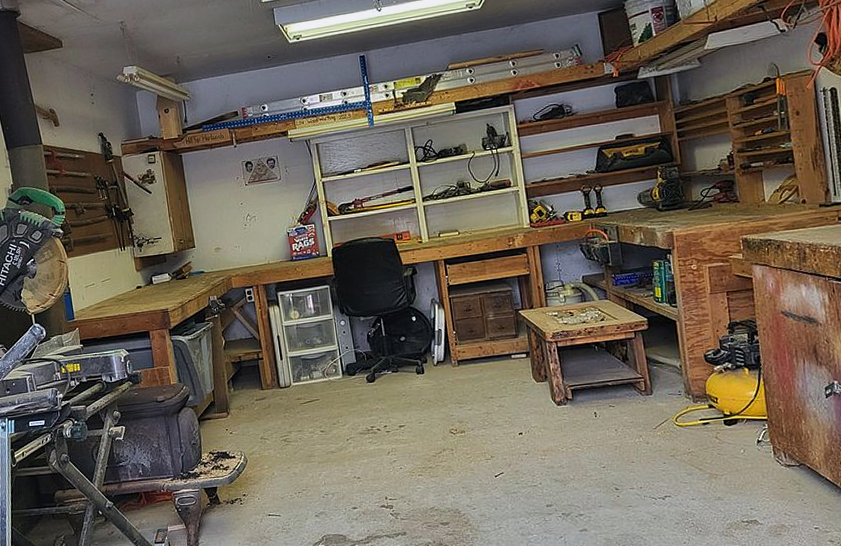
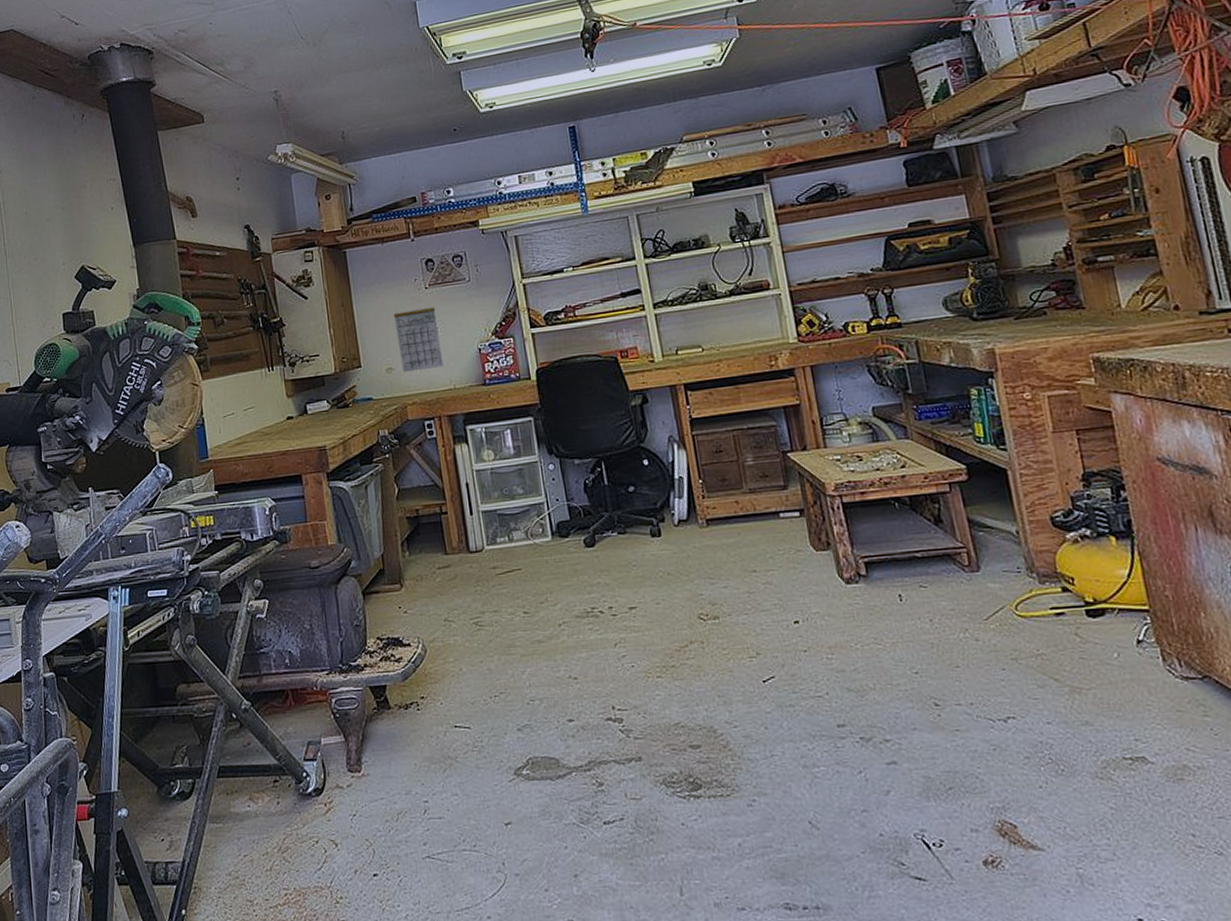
calendar: none [220,199,260,252] -> present [393,306,444,373]

